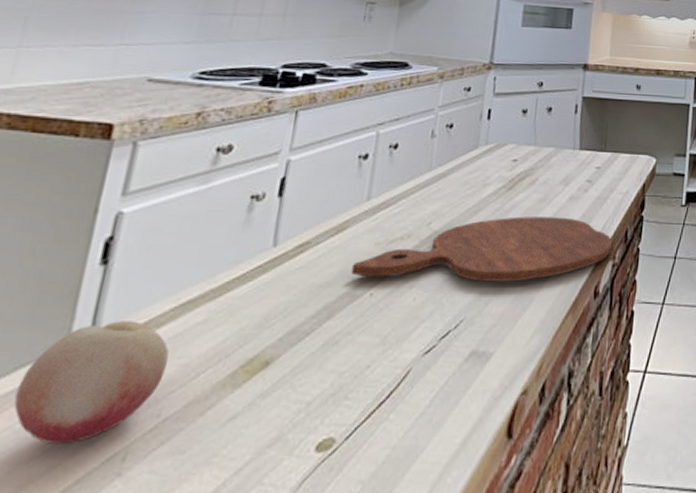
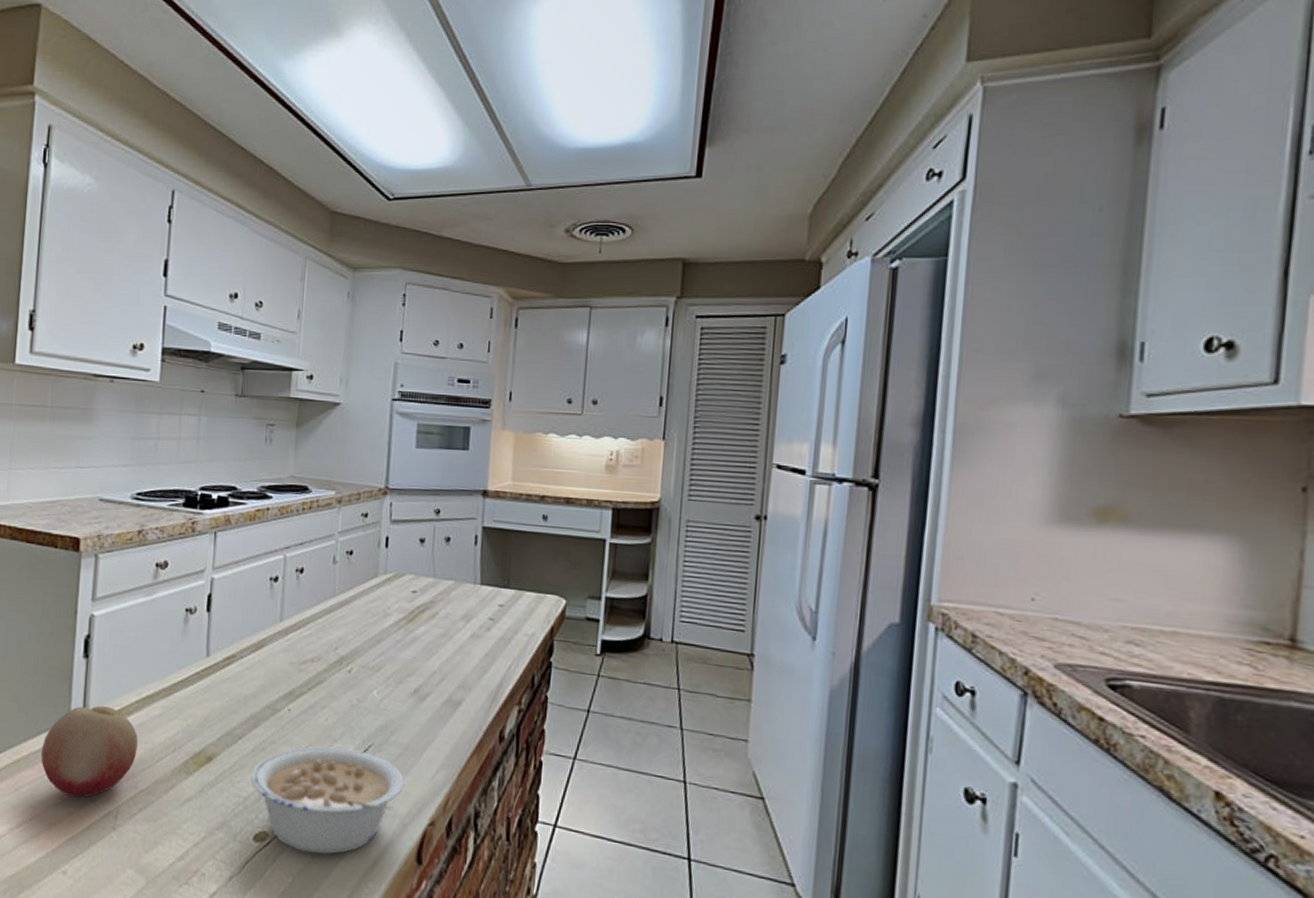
legume: none [317,327,498,452] -> present [250,746,405,855]
cutting board: present [350,216,613,282] -> none [271,649,518,715]

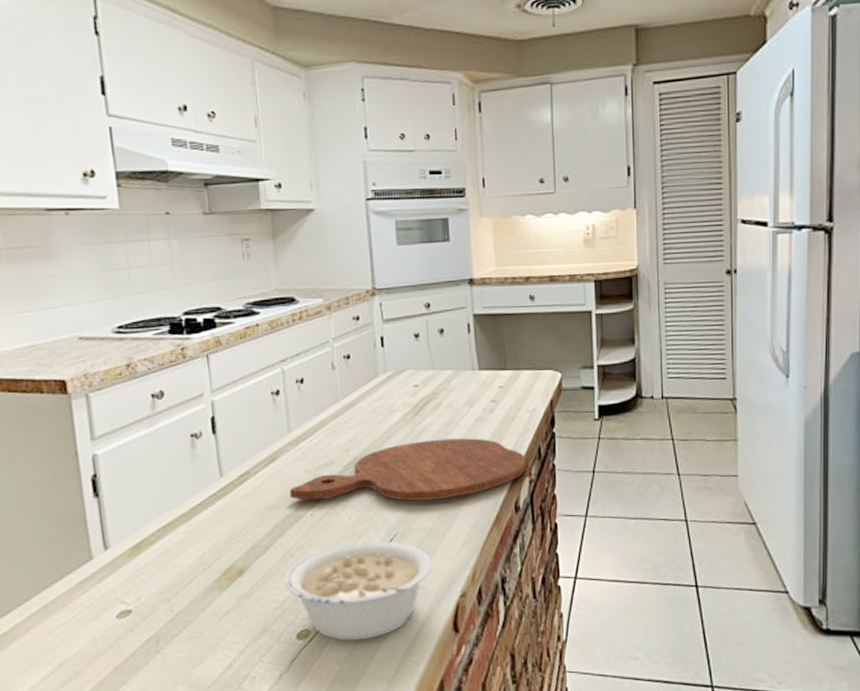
fruit: present [41,705,139,799] -> none [68,540,167,631]
cutting board: none [271,649,518,715] -> present [289,438,527,501]

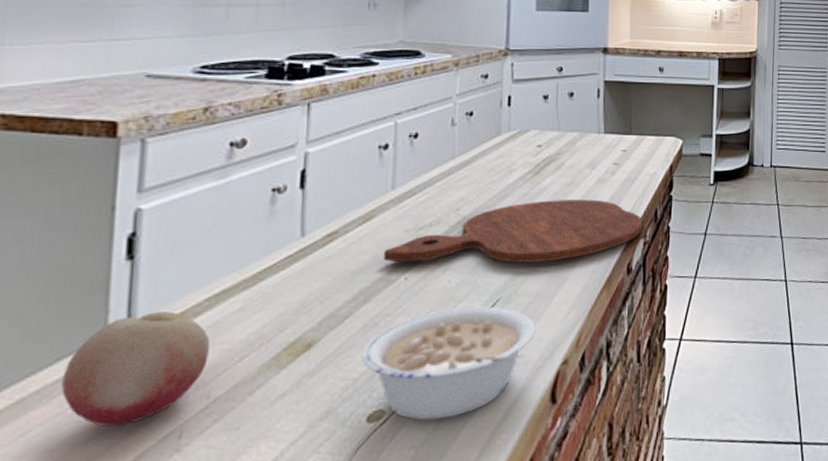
fruit: none [68,540,167,631] -> present [61,311,211,427]

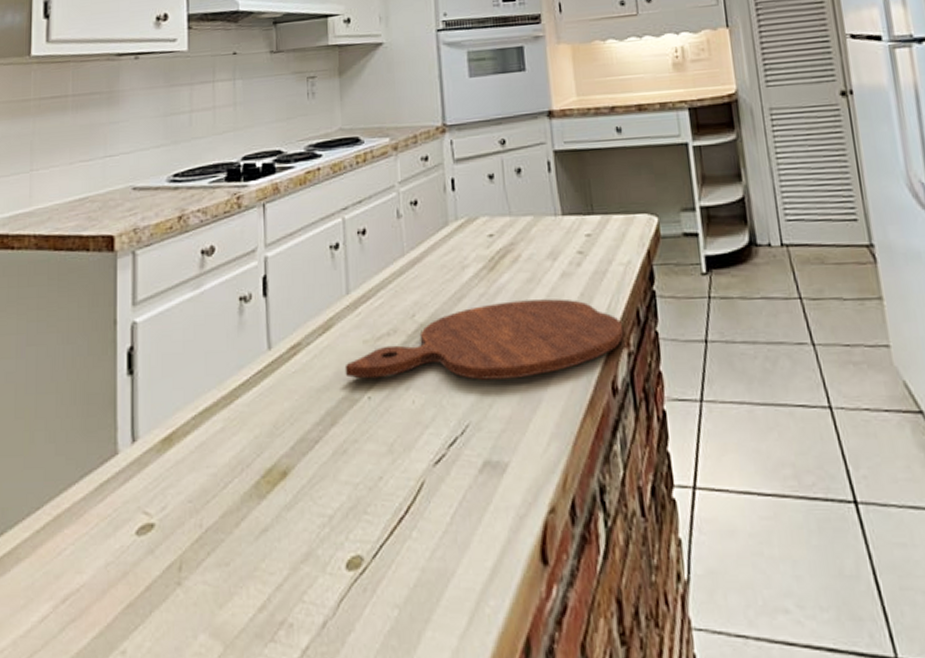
fruit: present [61,311,211,427] -> none [86,430,199,552]
legume: present [360,306,536,421] -> none [333,433,514,573]

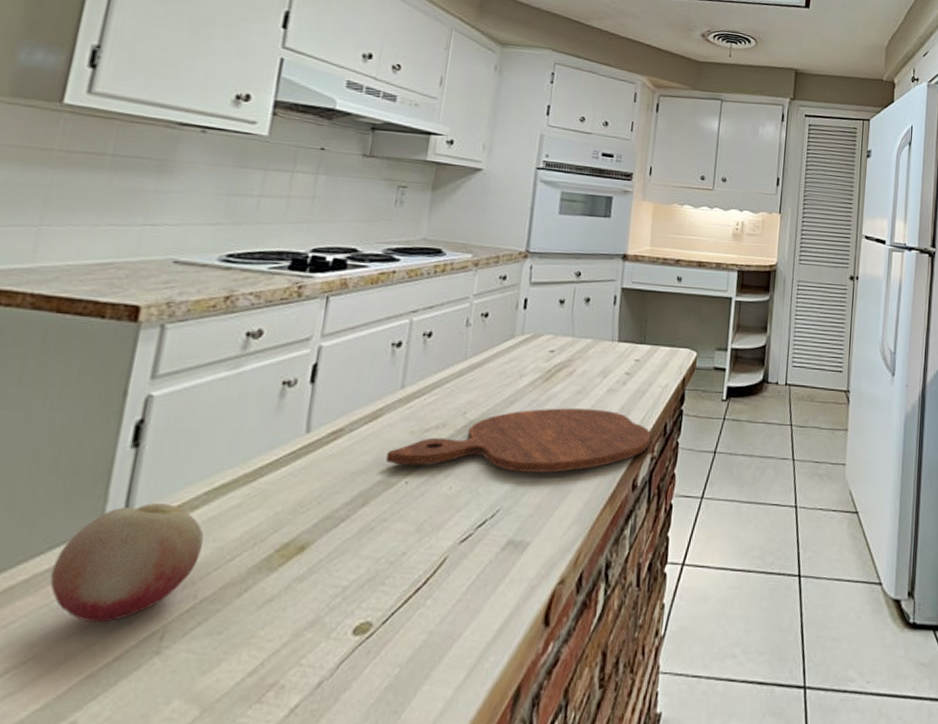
fruit: none [86,430,199,552] -> present [50,503,204,624]

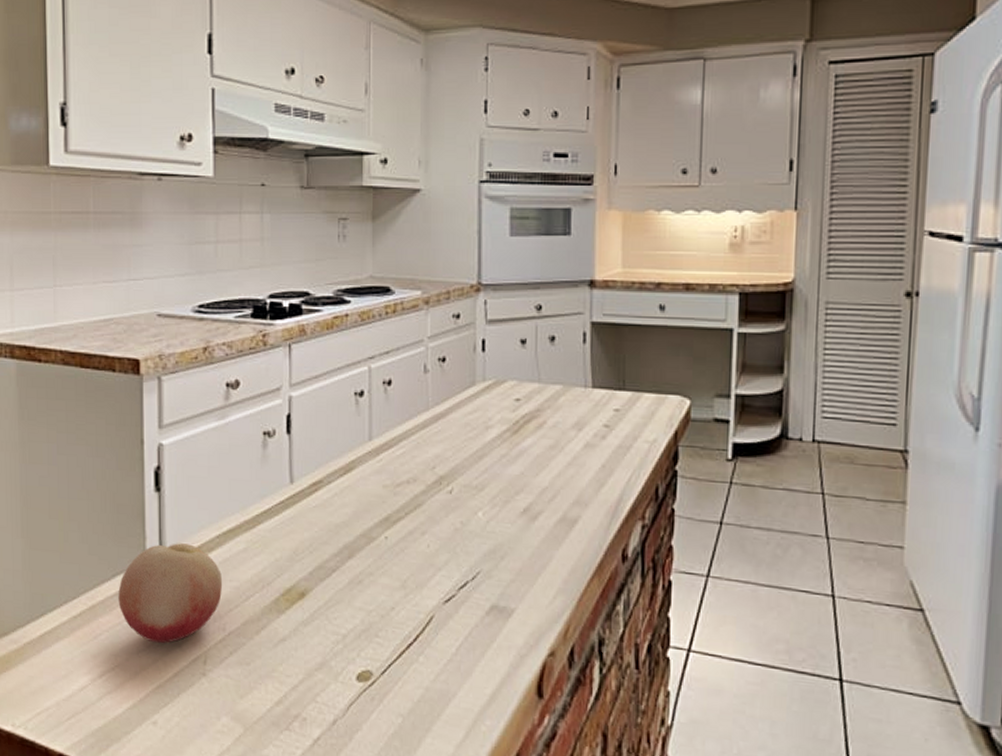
cutting board: present [385,408,652,473] -> none [364,464,641,537]

